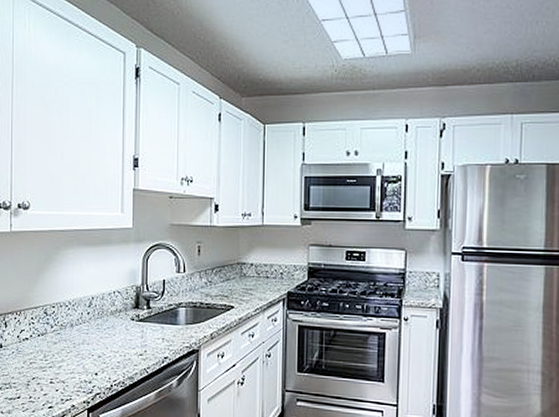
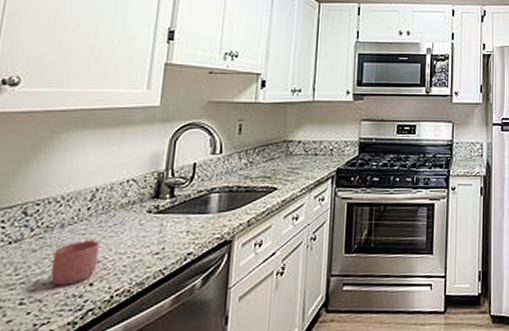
mug: none [68,337,99,373] -> present [51,238,100,286]

